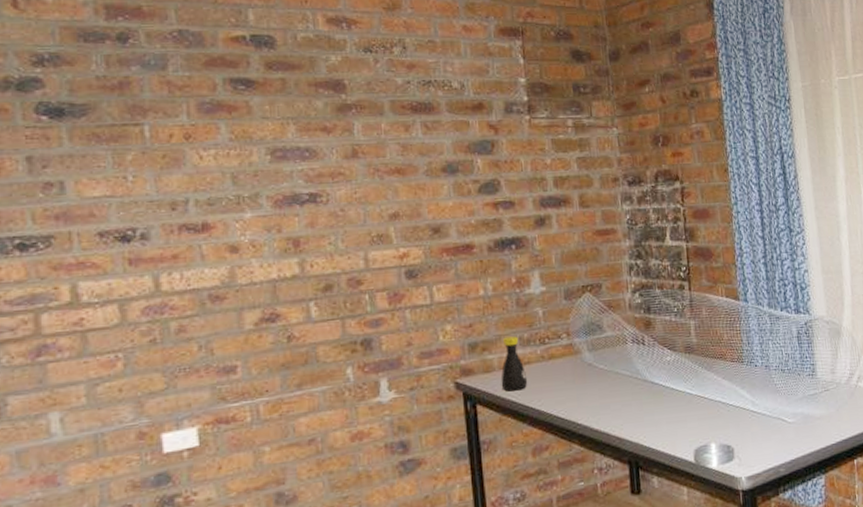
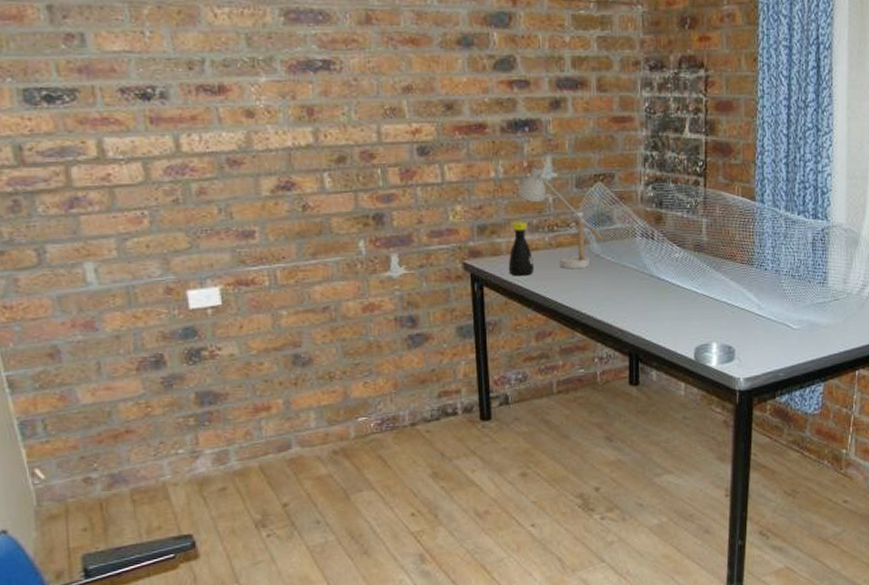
desk lamp: none [508,276,595,381] -> present [518,161,603,269]

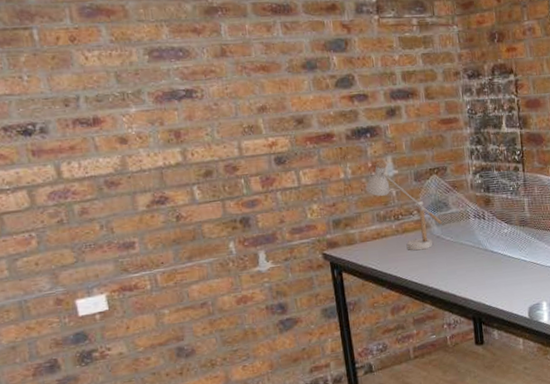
bottle: present [508,221,535,276] -> none [362,213,385,261]

